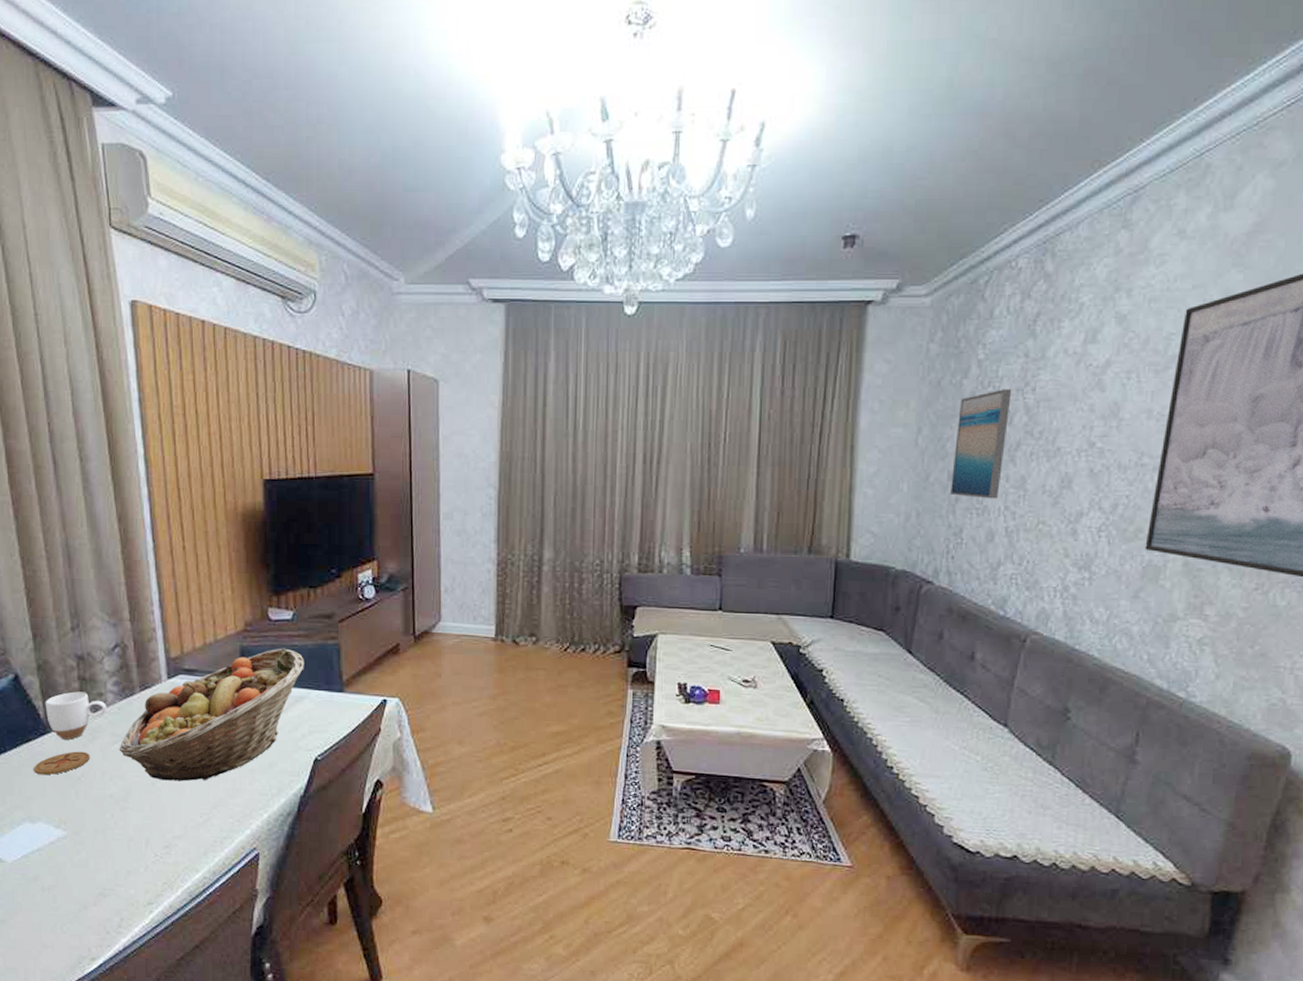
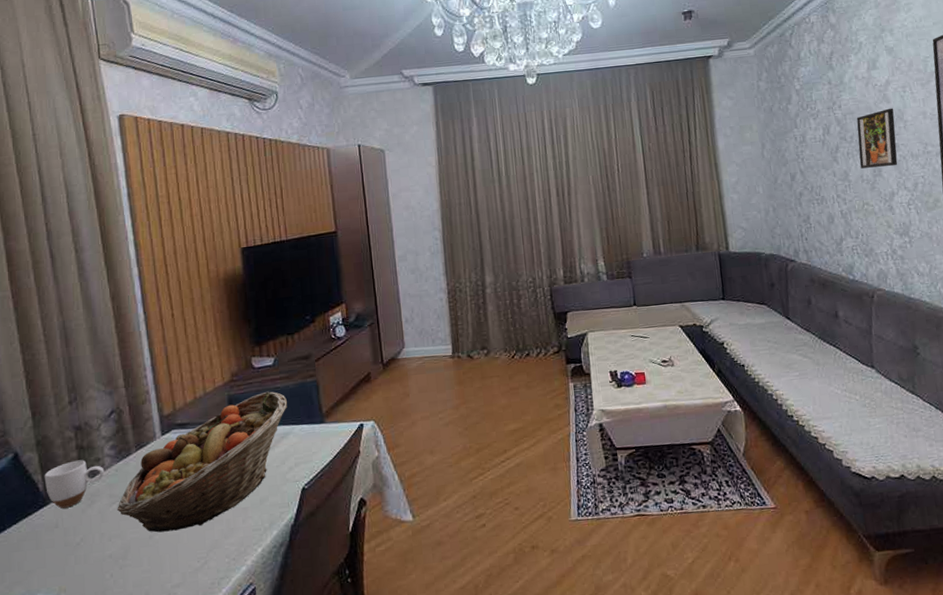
coaster: present [34,751,91,775] -> none [33,517,89,547]
wall art: present [950,389,1012,499] -> none [789,108,831,192]
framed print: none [1044,399,1108,477] -> present [856,108,898,169]

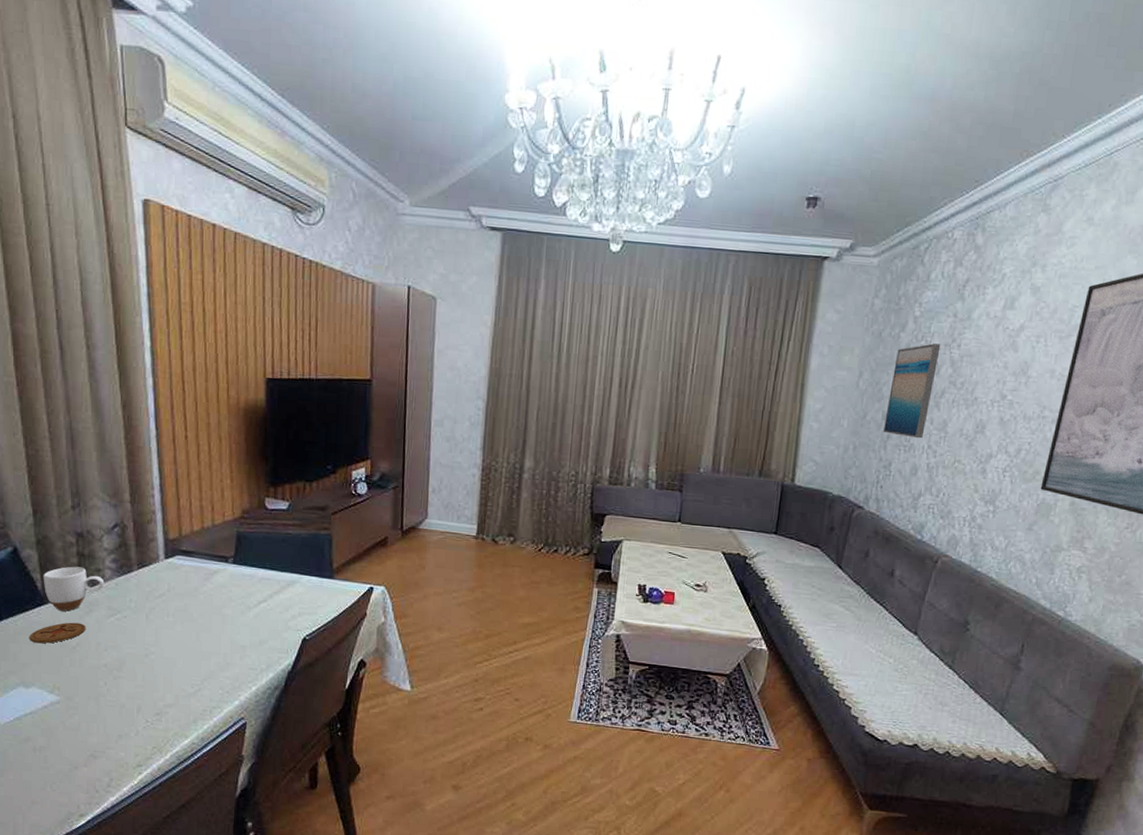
coaster: none [33,517,89,547] -> present [30,622,86,644]
fruit basket: present [117,391,287,533] -> none [115,535,297,654]
wall art: none [789,108,831,192] -> present [883,343,941,439]
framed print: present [856,108,898,169] -> none [962,358,1020,425]

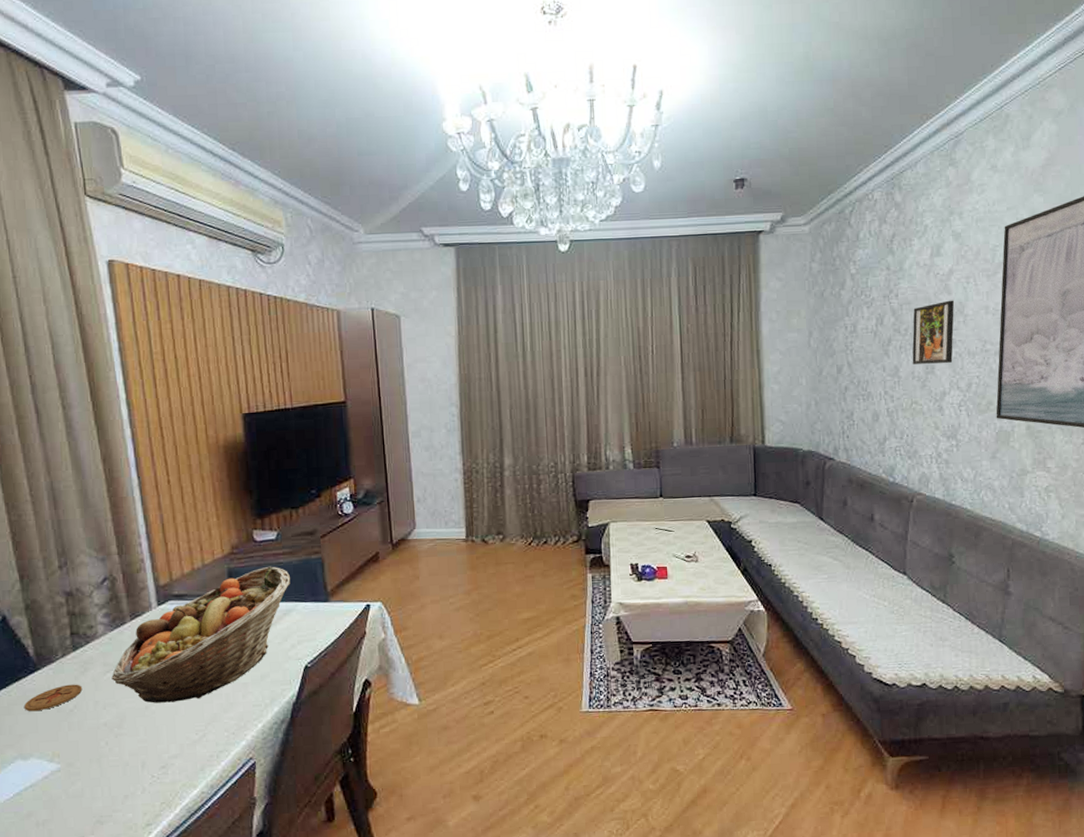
mug: present [43,566,105,611] -> none [34,626,98,675]
fruit basket: none [115,535,297,654] -> present [111,566,290,703]
wall art: present [883,343,941,439] -> none [840,296,880,387]
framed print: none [962,358,1020,425] -> present [912,300,955,364]

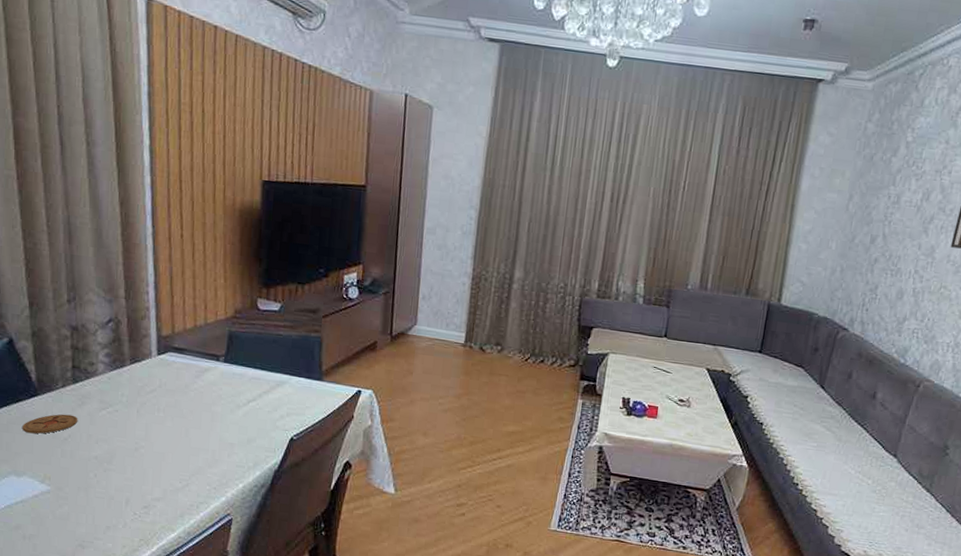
fruit basket: present [111,566,290,703] -> none [106,336,288,450]

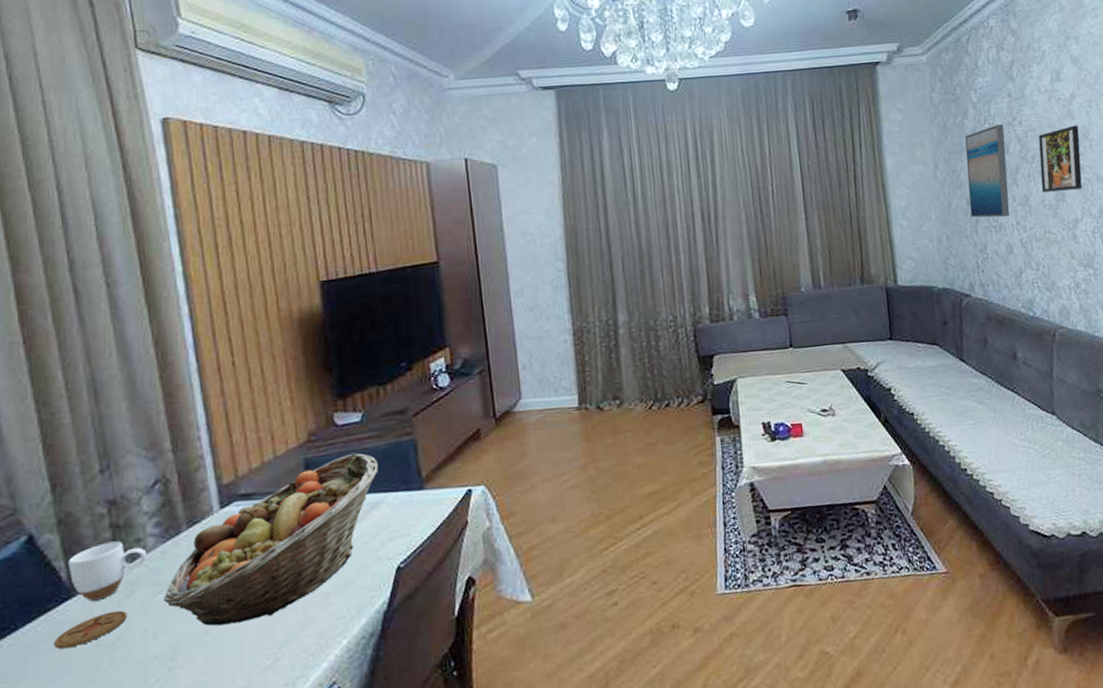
mug: none [37,359,98,403] -> present [68,541,147,602]
fruit basket: none [106,336,288,450] -> present [163,453,378,626]
wall art: none [871,169,932,264] -> present [965,124,1010,218]

